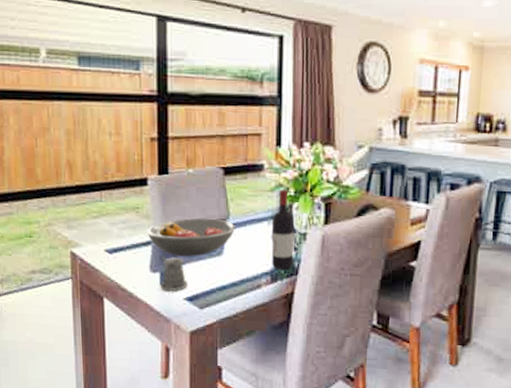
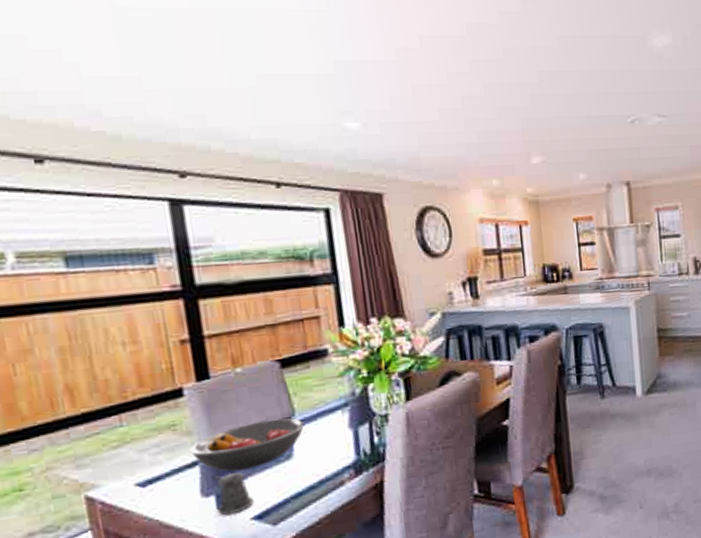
wine bottle: present [271,189,295,271] -> none [345,372,379,461]

